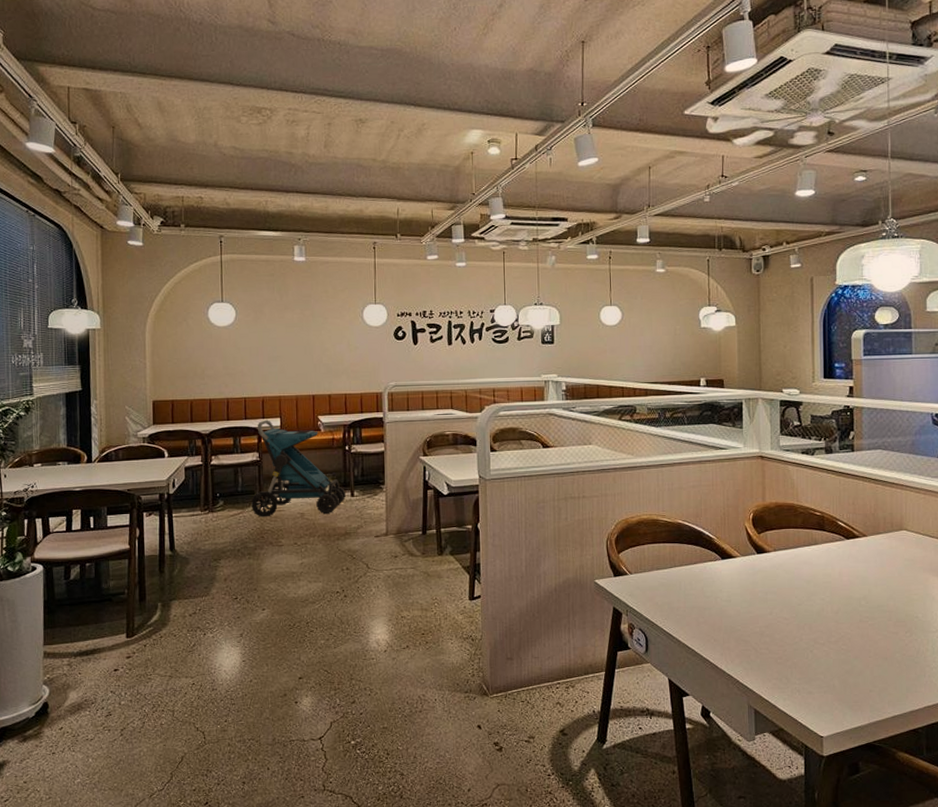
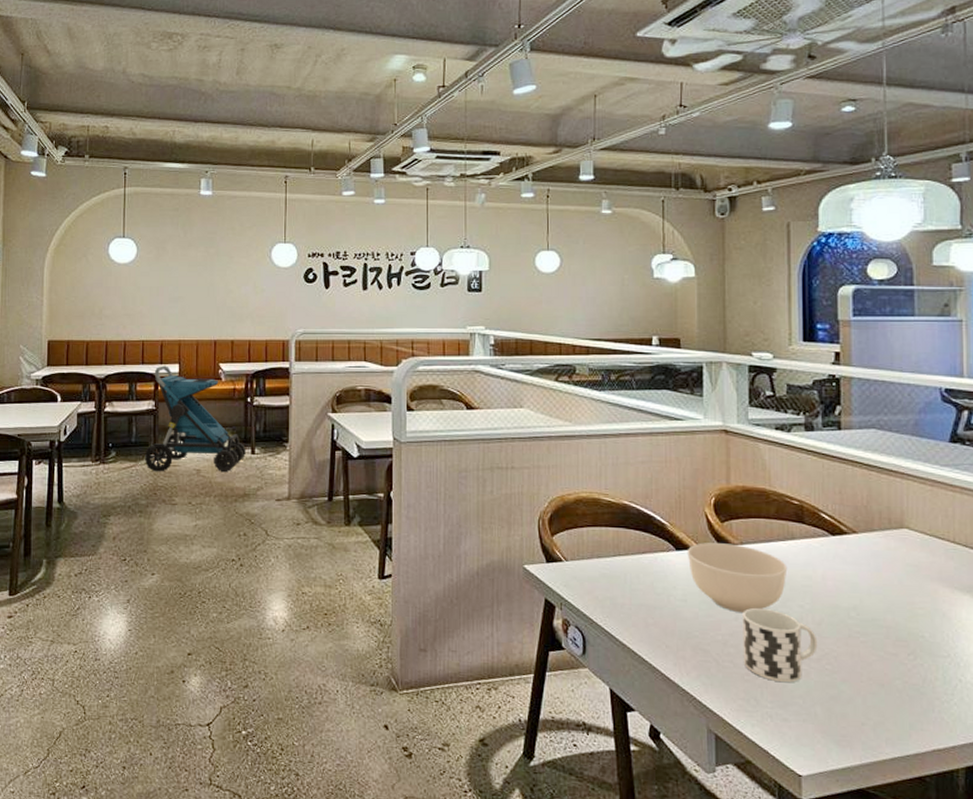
bowl: none [730,551,812,608] -> present [687,543,788,614]
cup: none [776,602,836,663] -> present [742,607,818,683]

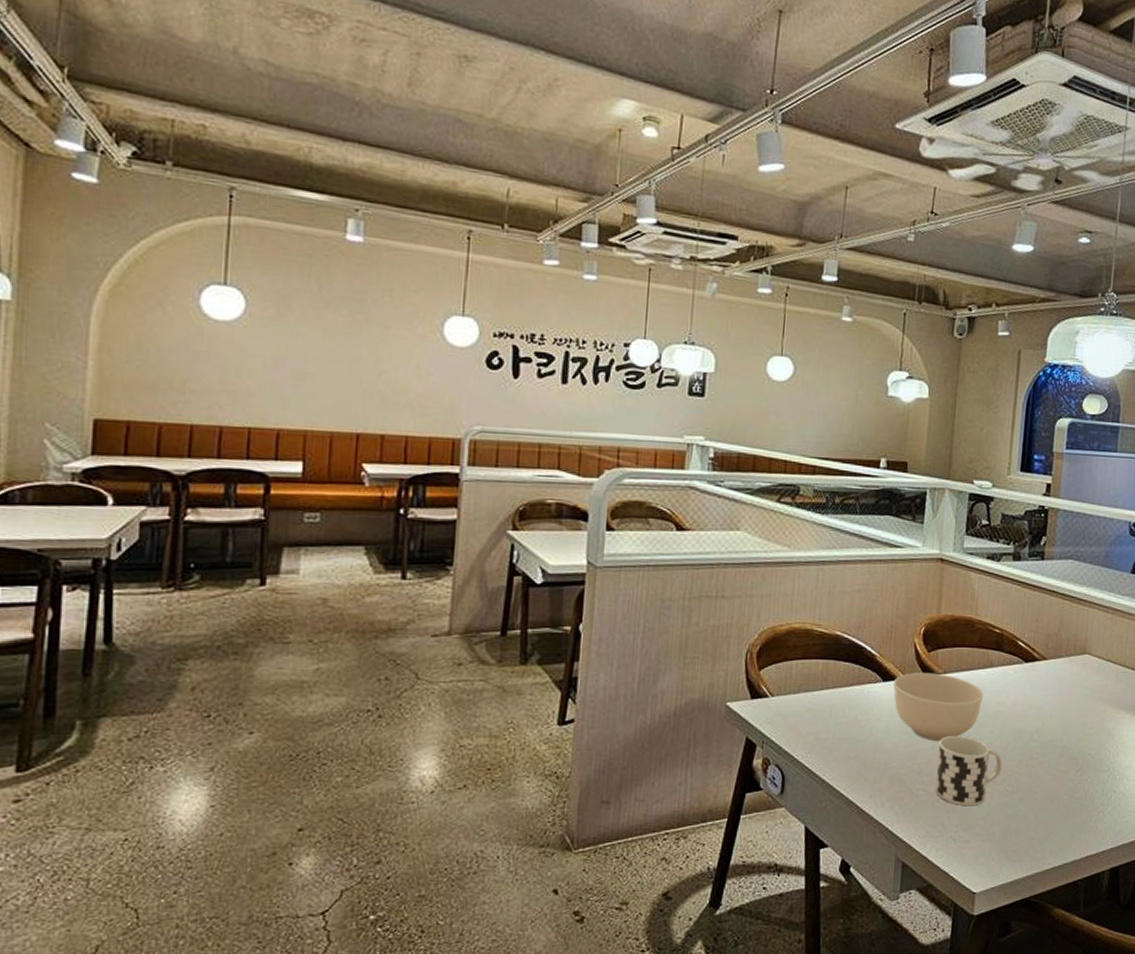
baby buggy: present [145,365,246,473] -> none [245,462,394,602]

